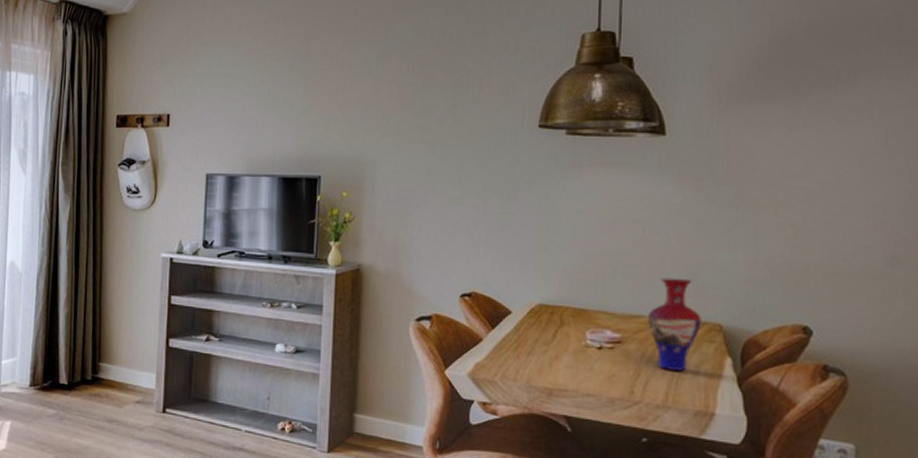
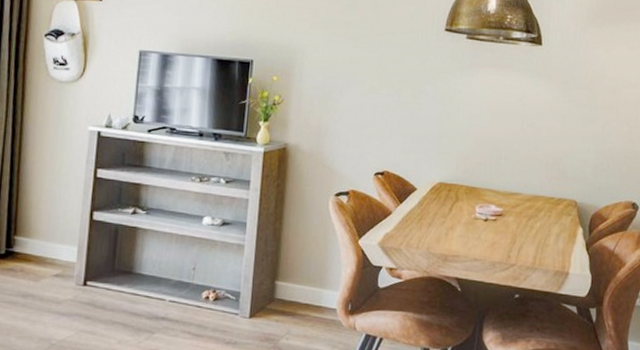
vase: present [648,277,702,371] -> none [523,162,563,239]

